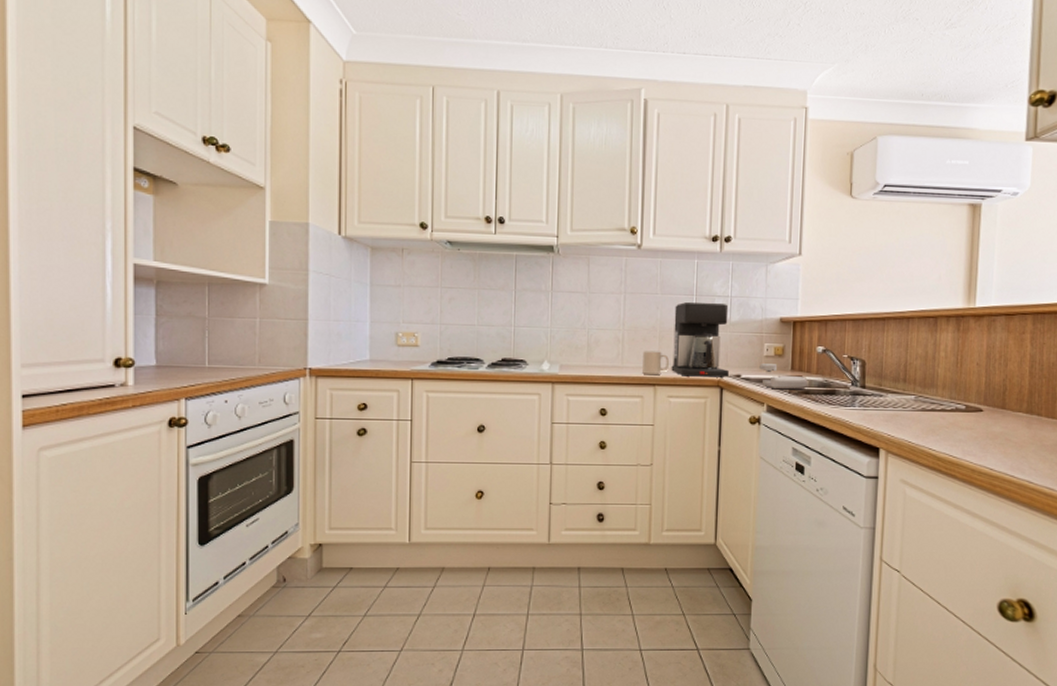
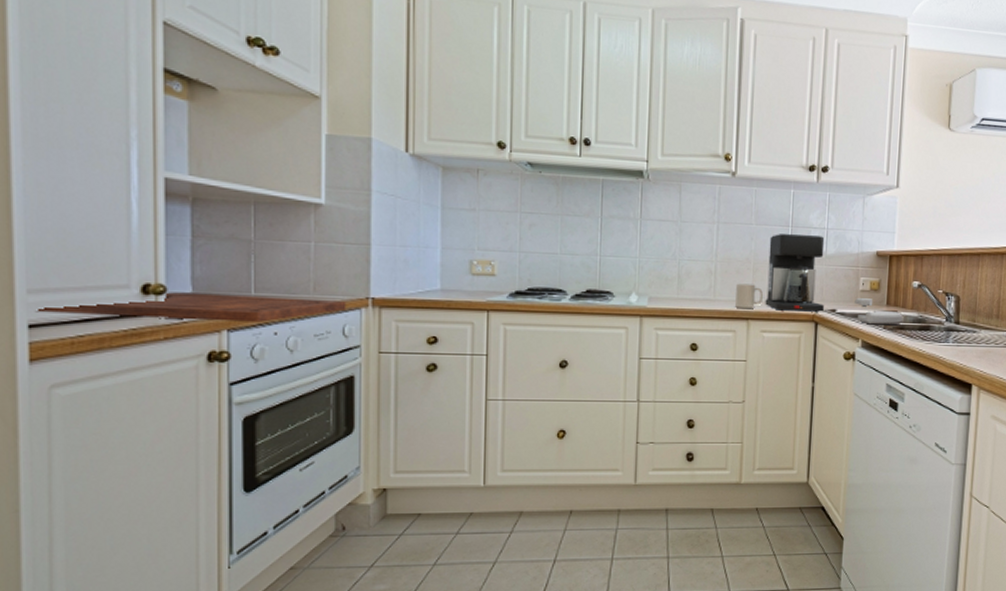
cutting board: none [27,365,287,391] -> present [34,292,347,322]

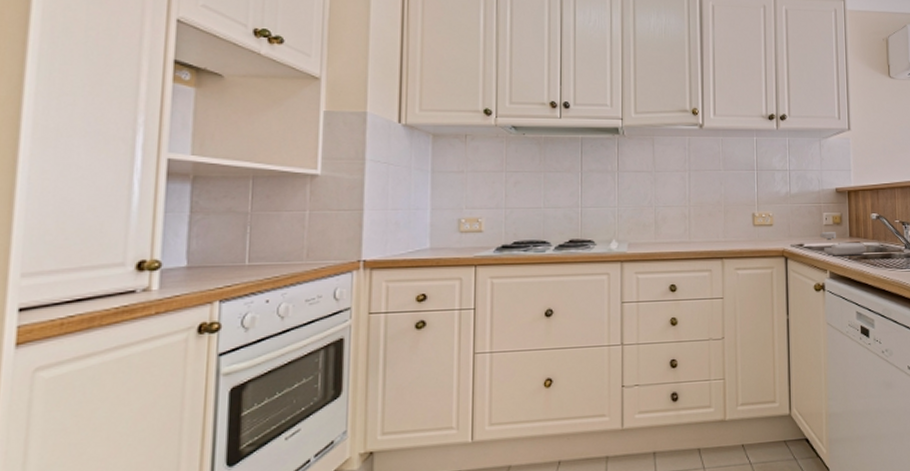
cutting board: present [34,292,347,322] -> none [26,265,339,296]
mug: present [735,283,763,308] -> none [710,225,735,248]
coffee maker: present [765,234,825,312] -> none [737,177,792,248]

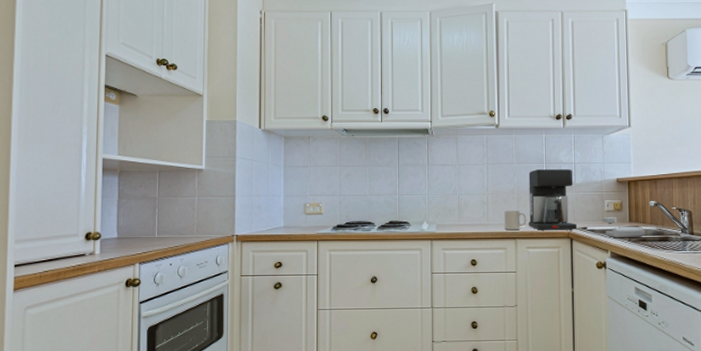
mug: none [710,225,735,248] -> present [504,210,526,230]
coffee maker: none [737,177,792,248] -> present [528,169,577,230]

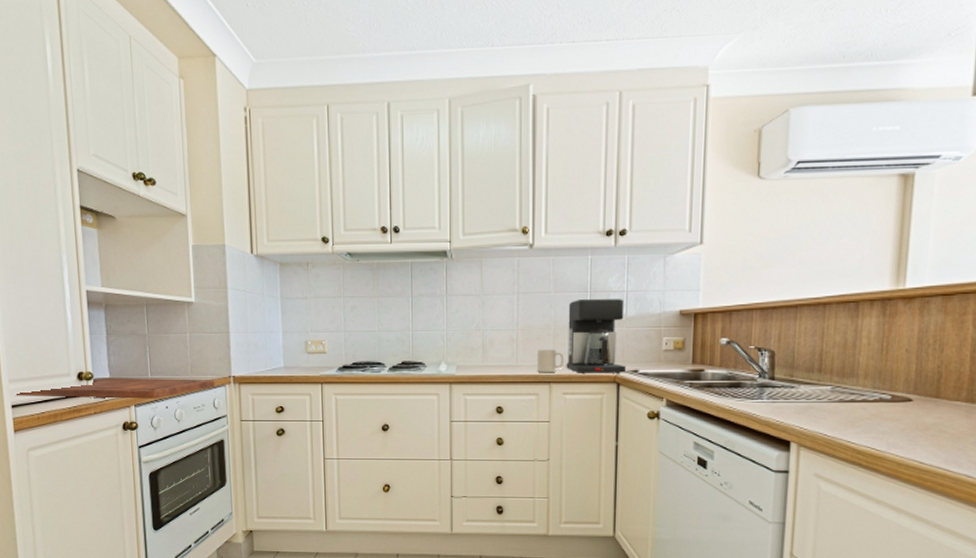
cutting board: none [19,237,219,257] -> present [14,377,215,399]
stapler: present [602,217,644,238] -> none [658,358,710,384]

